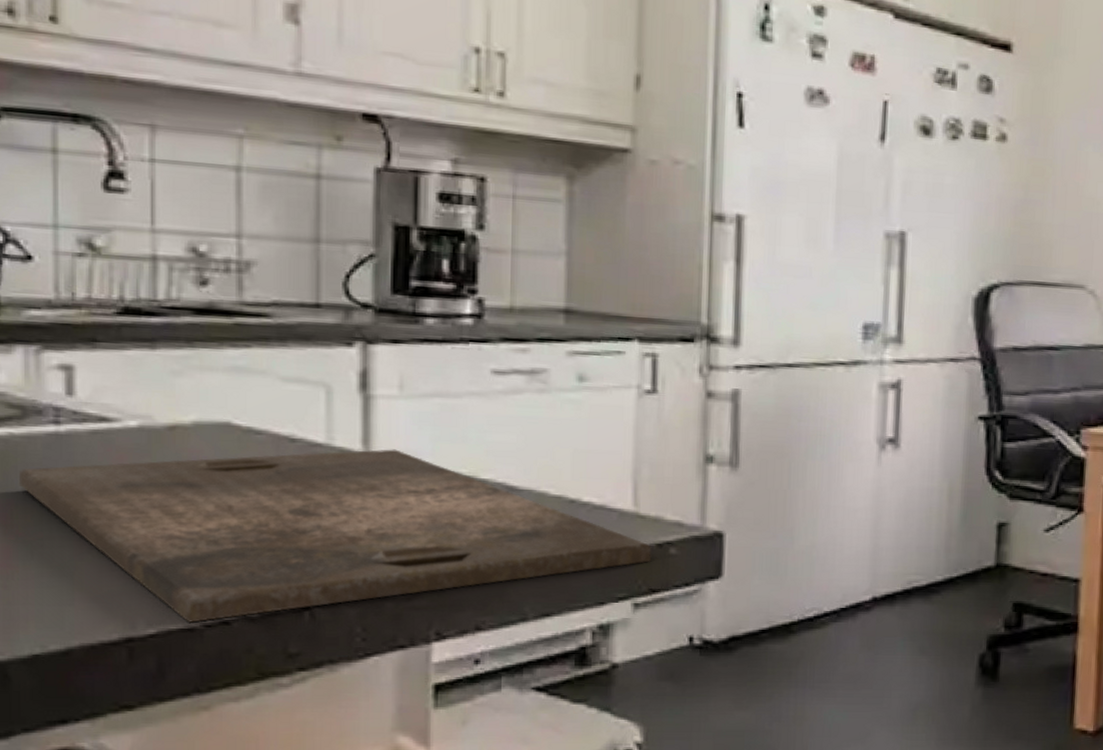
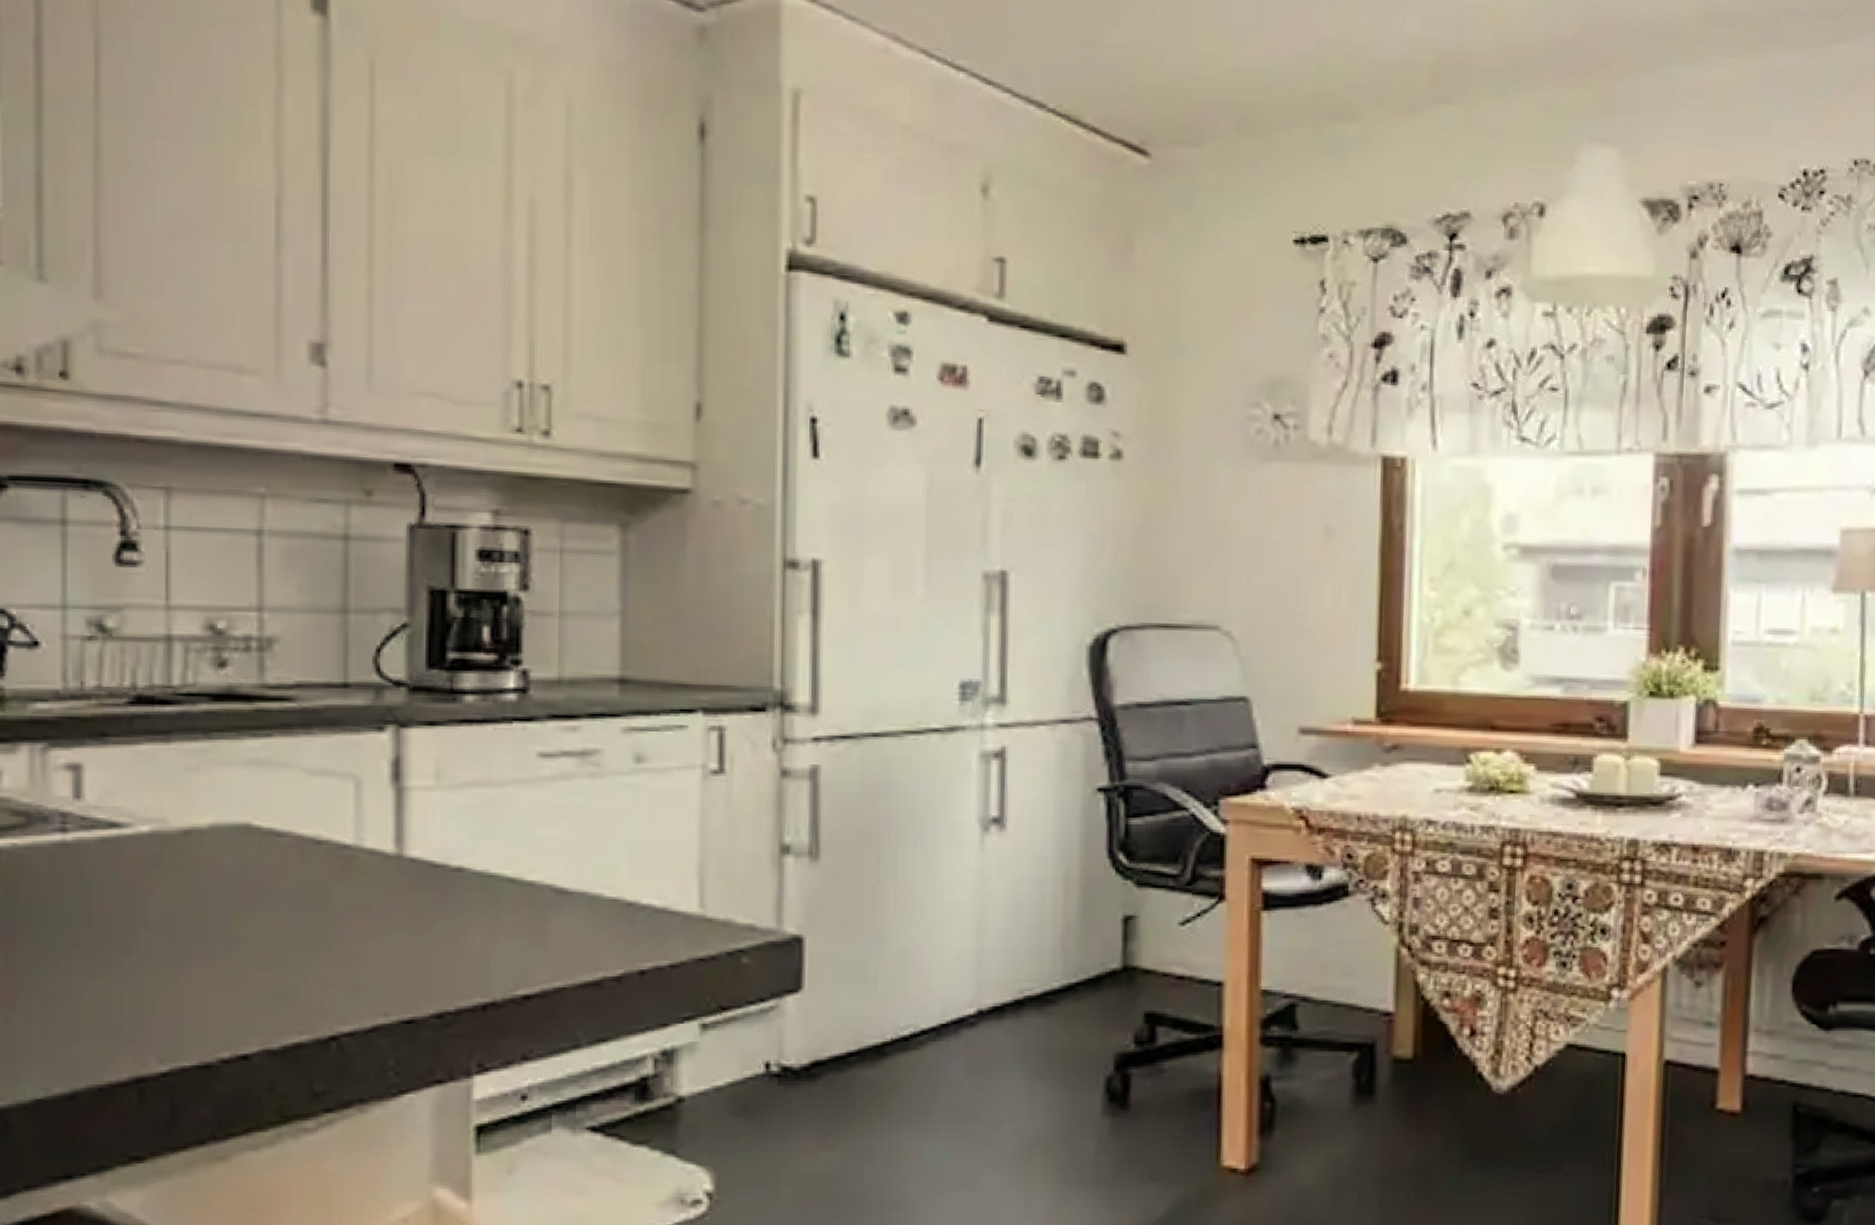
cutting board: present [19,449,652,623] -> none [23,849,721,1058]

